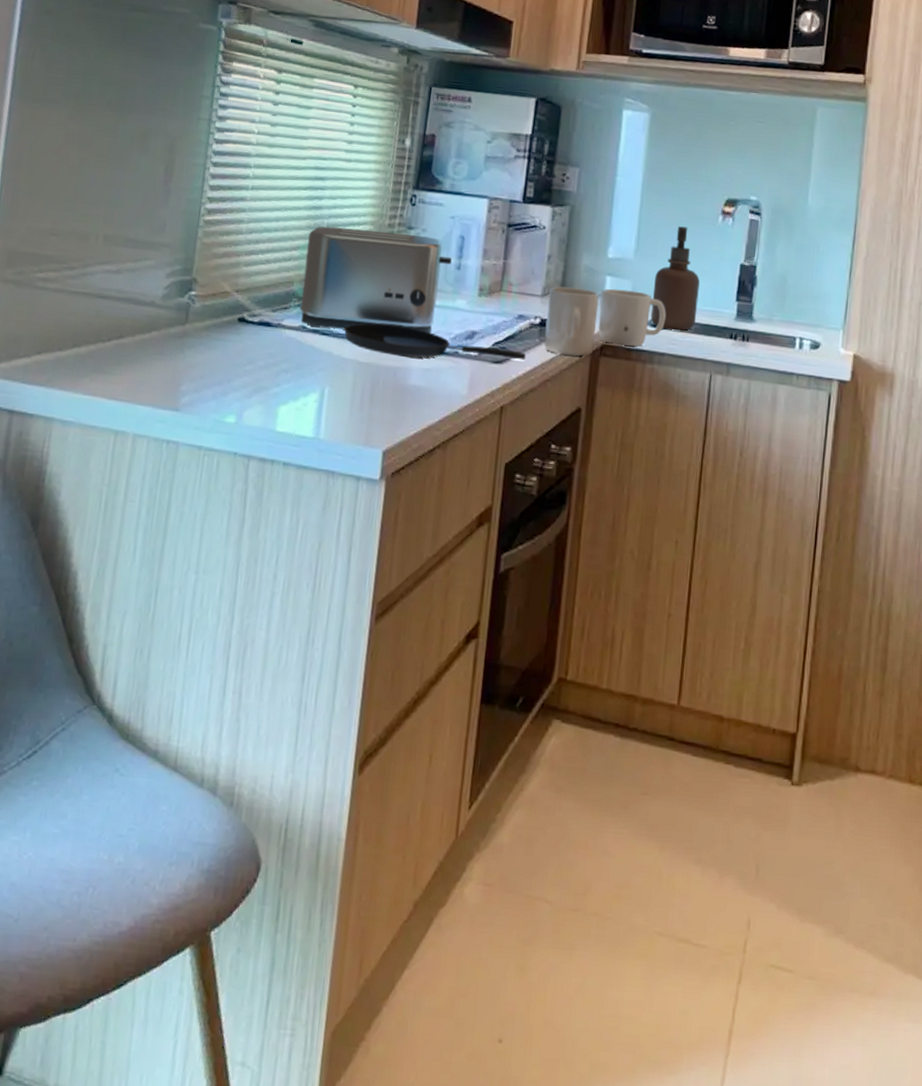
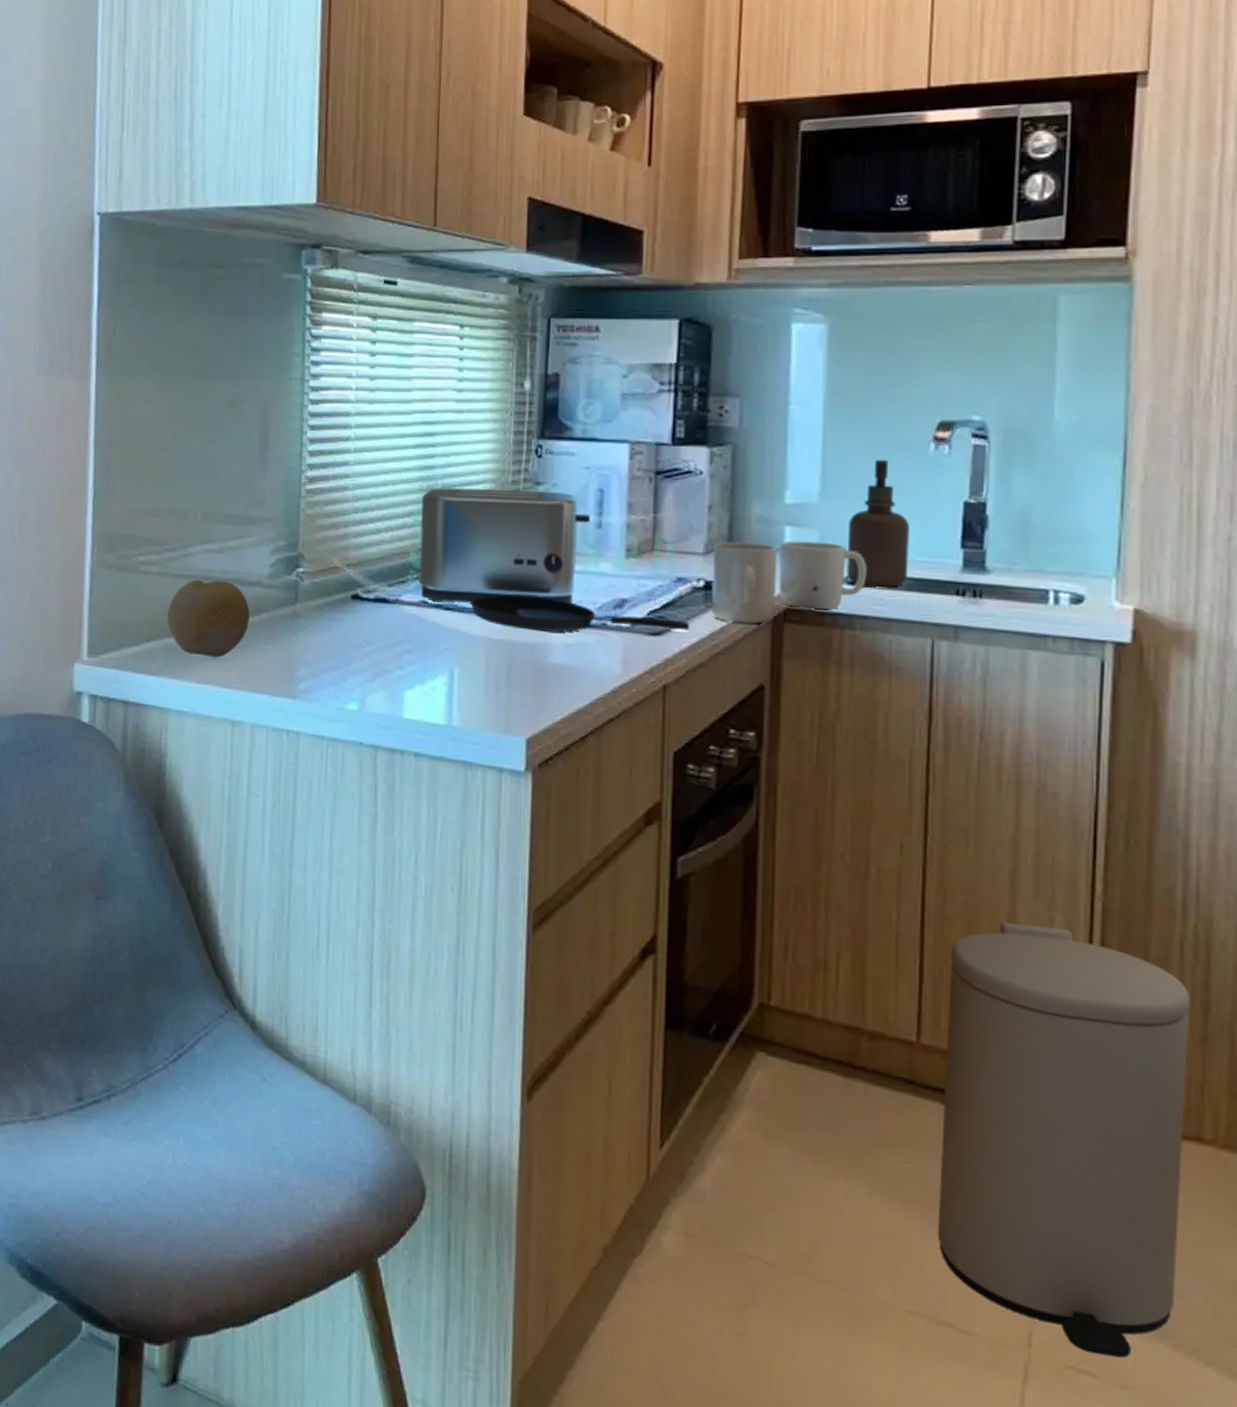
fruit: none [60,297,142,371] -> present [167,580,250,658]
pedal bin: none [682,603,874,954] -> present [937,921,1191,1359]

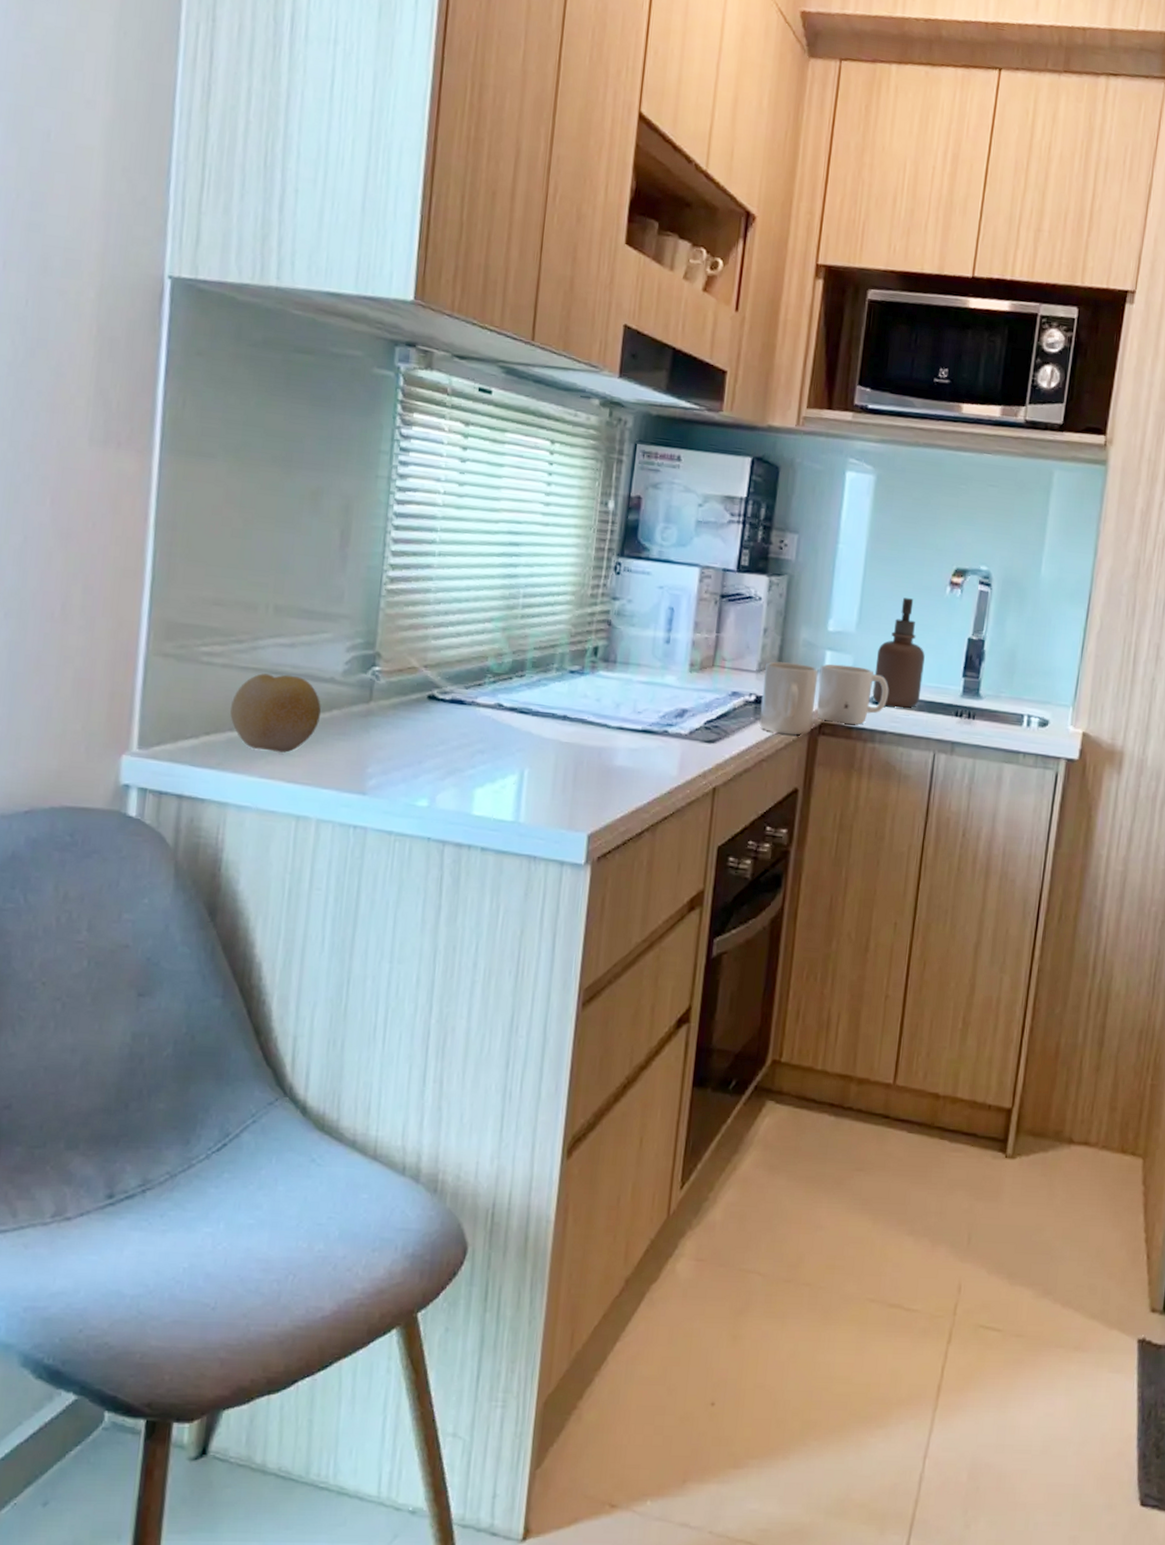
toaster: present [419,487,590,604] -> none [495,596,660,711]
frying pan: present [470,595,690,632] -> none [544,701,741,740]
pedal bin: present [937,921,1191,1359] -> none [895,983,1092,1315]

